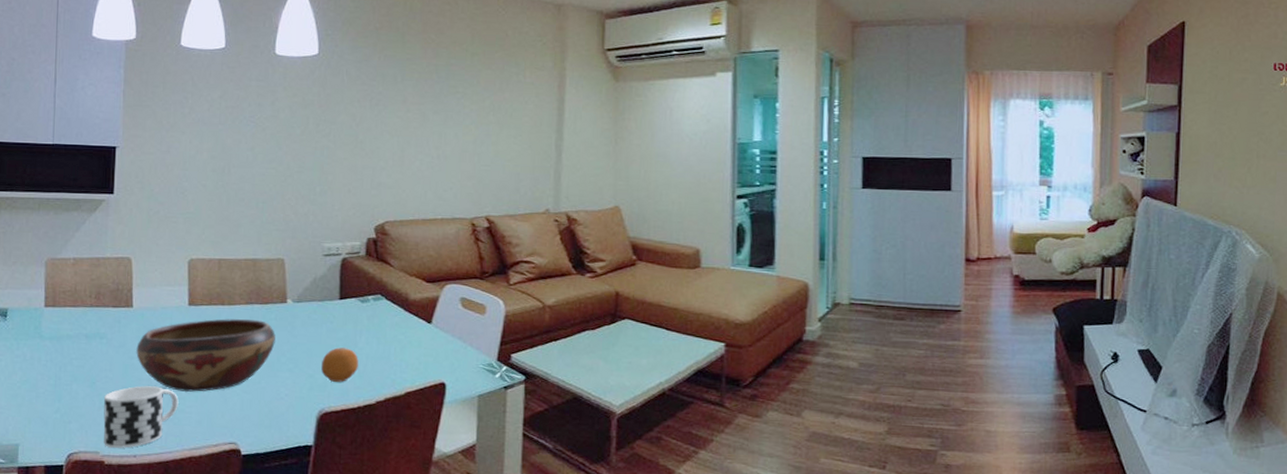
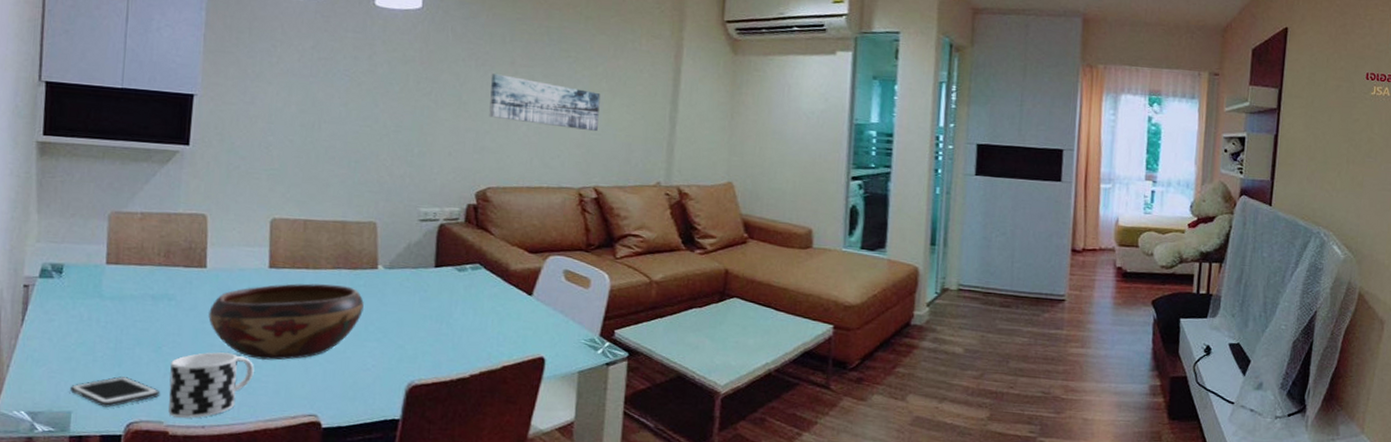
cell phone: none [16,411,95,440] -> present [69,376,159,407]
fruit: present [321,347,358,382] -> none [412,317,453,354]
wall art: none [384,112,488,163] -> present [489,73,601,132]

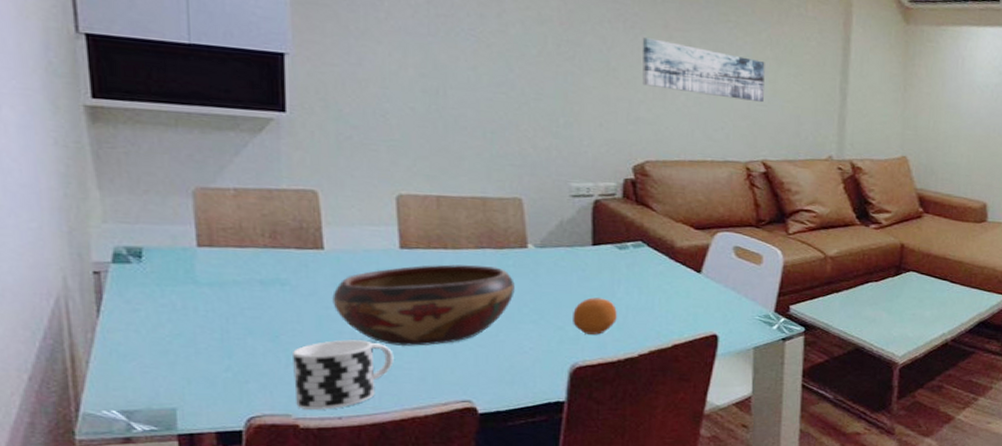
cell phone: present [69,376,159,407] -> none [170,369,283,402]
fruit: none [412,317,453,354] -> present [573,297,617,335]

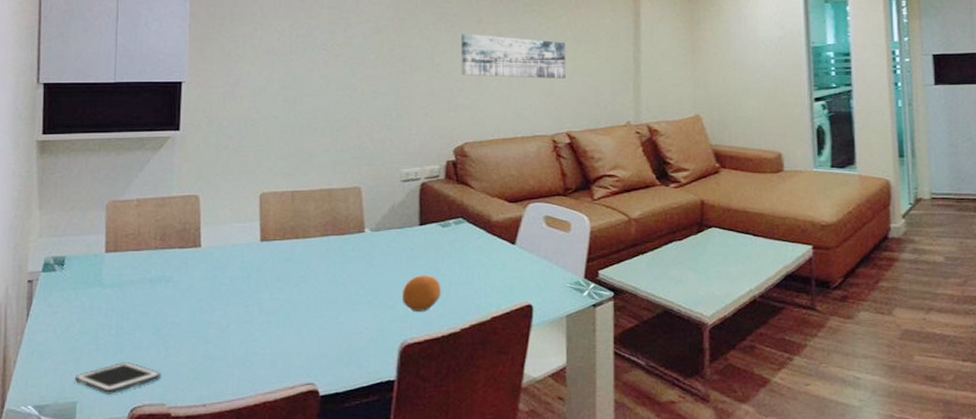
cell phone: none [170,369,283,402] -> present [74,362,161,394]
cup: present [293,339,394,410] -> none [170,329,251,398]
decorative bowl: present [332,264,515,346] -> none [205,251,353,333]

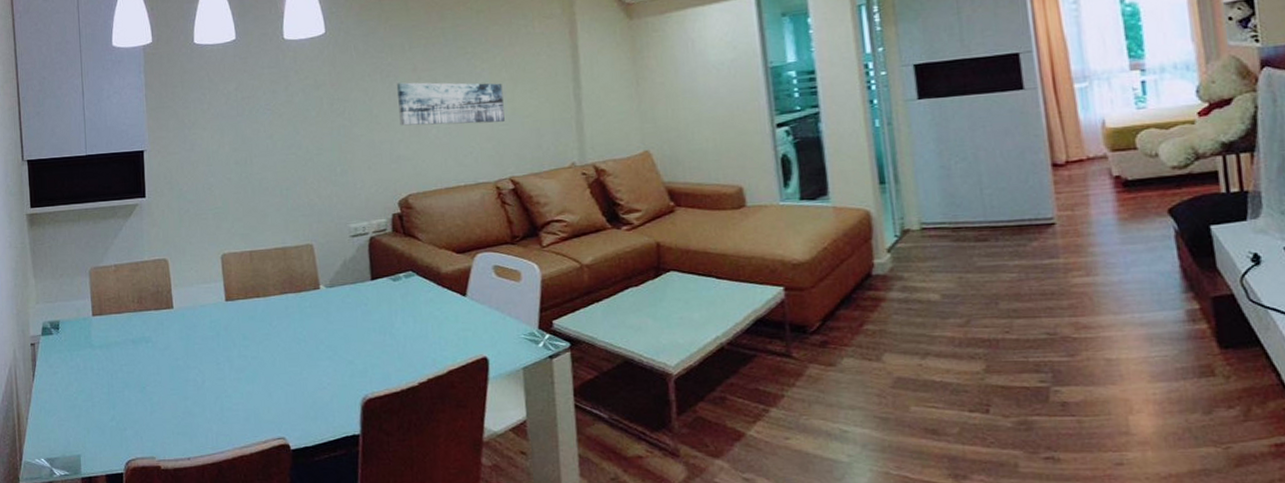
cell phone: present [74,362,161,394] -> none [77,418,149,448]
fruit: present [402,275,441,311] -> none [360,330,397,366]

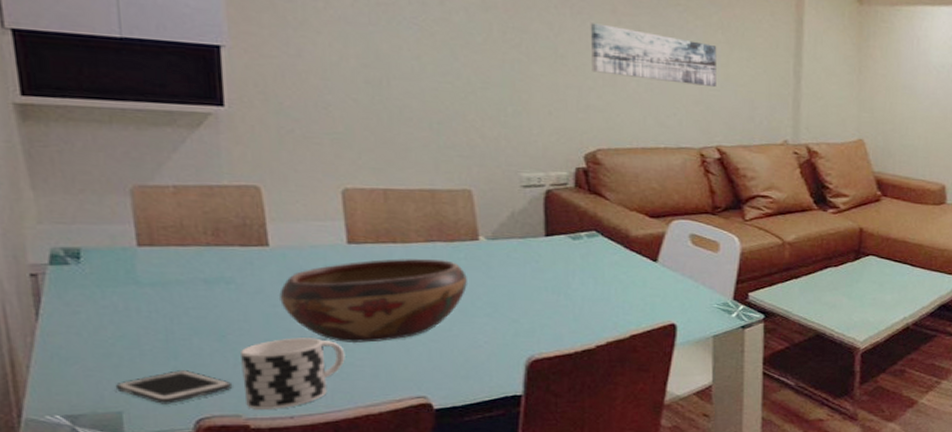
cell phone: none [77,418,149,448] -> present [115,370,231,404]
cup: none [155,386,225,452] -> present [241,337,345,409]
decorative bowl: none [180,309,313,389] -> present [279,258,467,343]

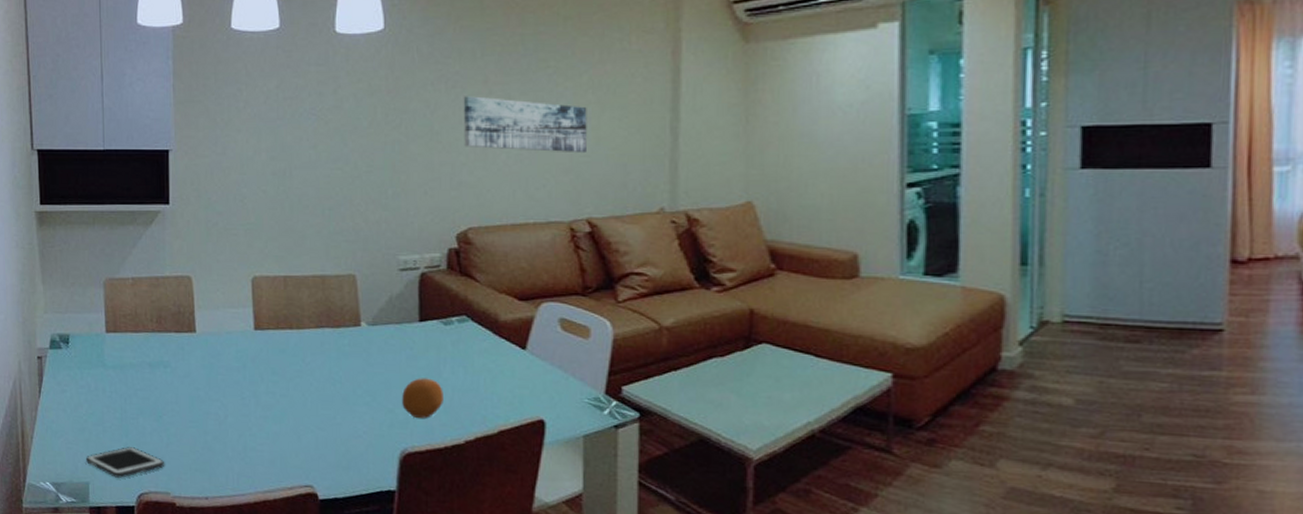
cup: present [241,337,345,409] -> none [172,420,249,490]
decorative bowl: present [279,258,467,343] -> none [202,344,350,428]
fruit: none [527,289,573,327] -> present [402,378,443,418]

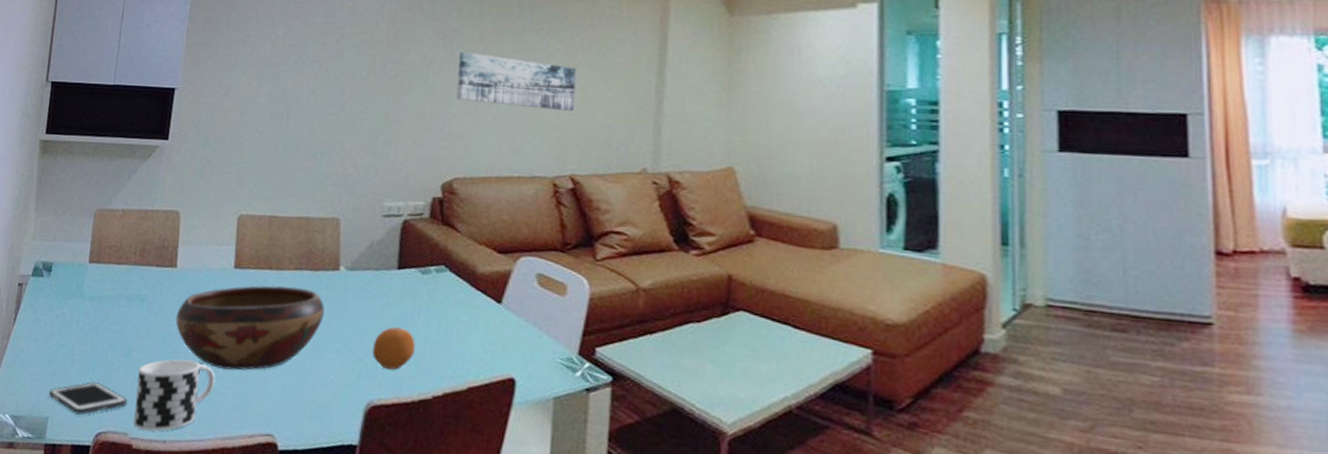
cup: none [172,420,249,490] -> present [133,359,215,432]
decorative bowl: none [202,344,350,428] -> present [176,285,325,371]

